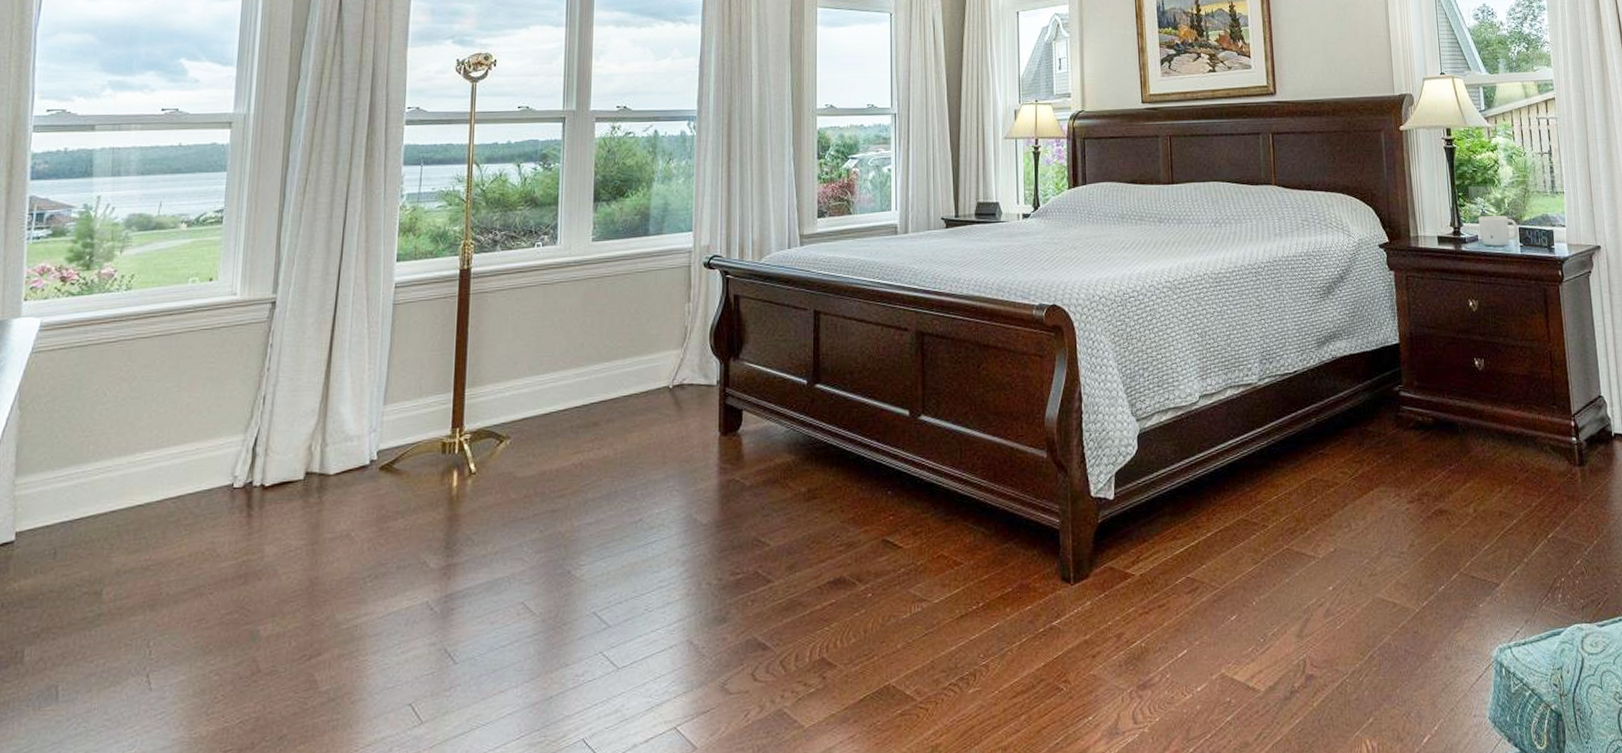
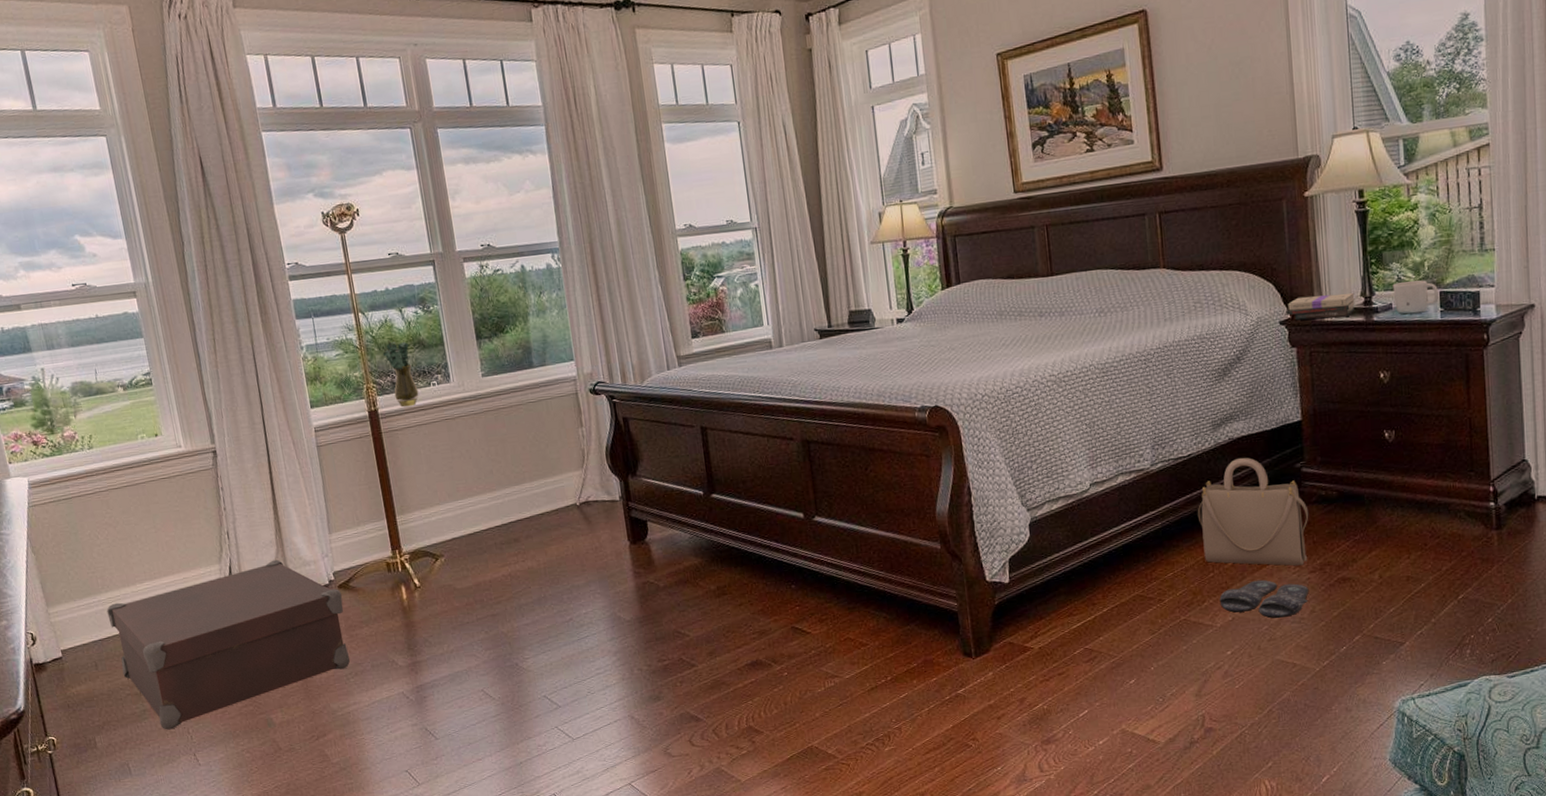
suitcase: none [86,432,381,642] -> present [106,559,351,730]
vase: none [489,195,521,268] -> present [382,340,419,408]
handbag: none [1301,377,1407,495] -> present [1197,457,1309,566]
slippers: none [1322,508,1408,551] -> present [1219,579,1309,618]
books: none [1384,222,1446,245] -> present [1285,292,1356,321]

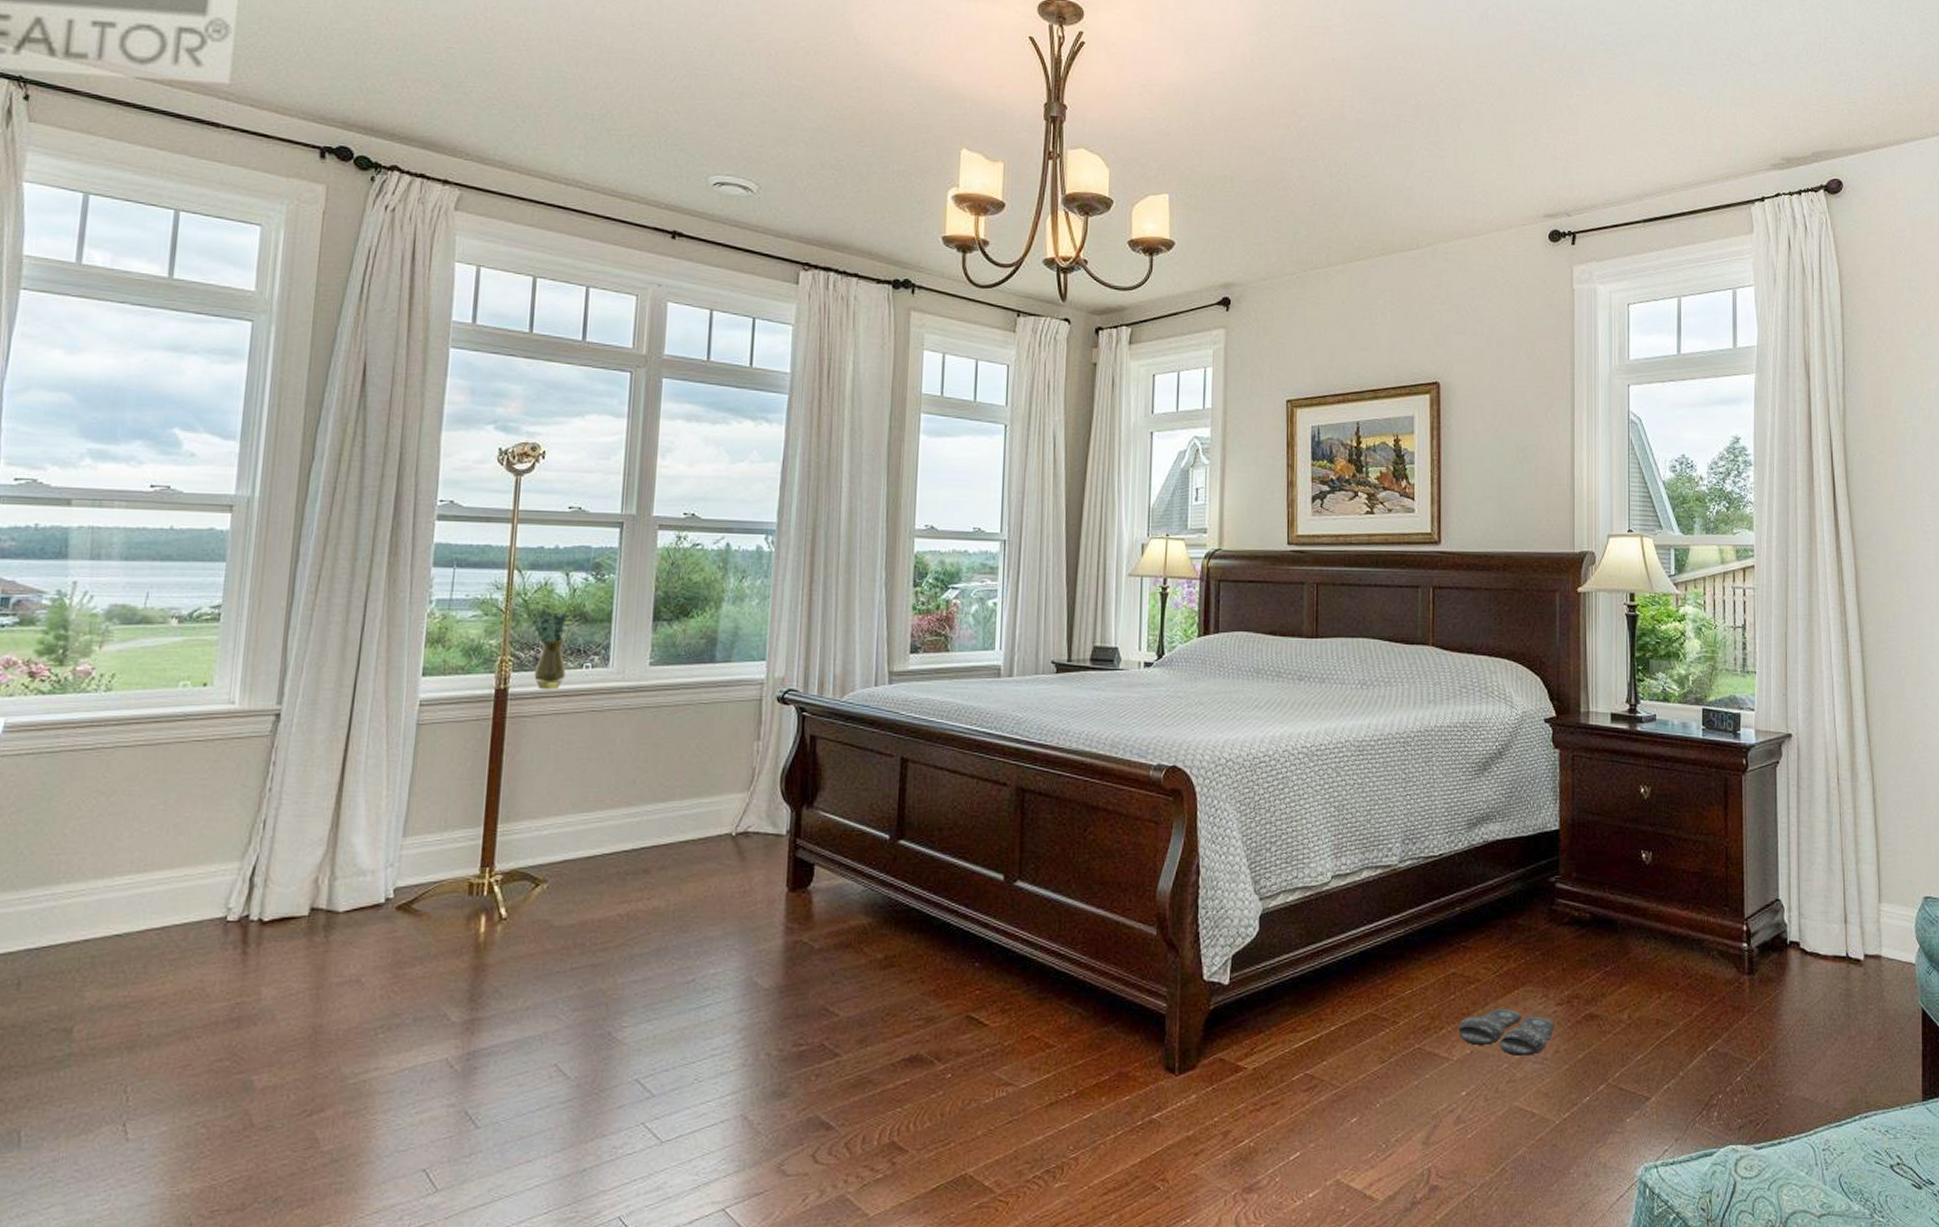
suitcase: present [106,559,351,730] -> none [54,863,398,1086]
handbag: present [1197,457,1309,566] -> none [1443,864,1560,996]
books: present [1285,292,1356,321] -> none [1551,695,1620,722]
mug: present [1392,280,1440,315] -> none [1657,693,1702,728]

